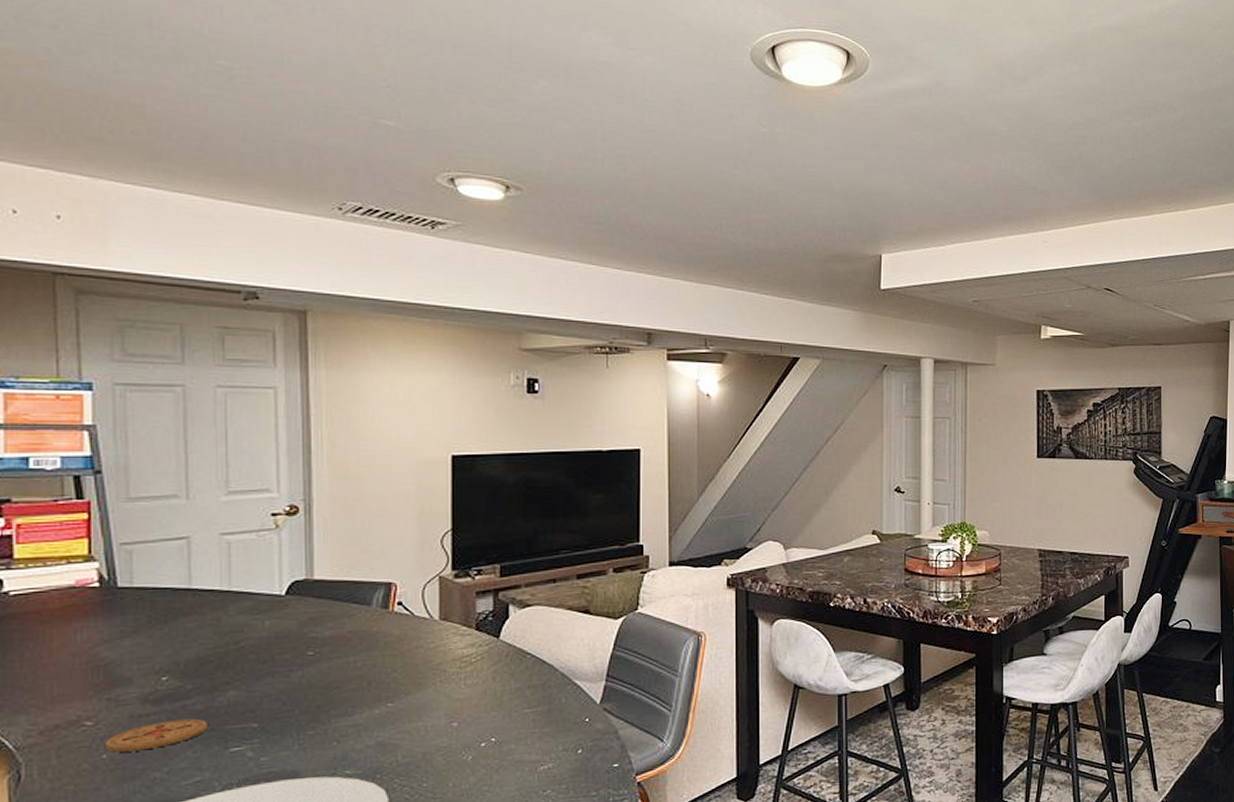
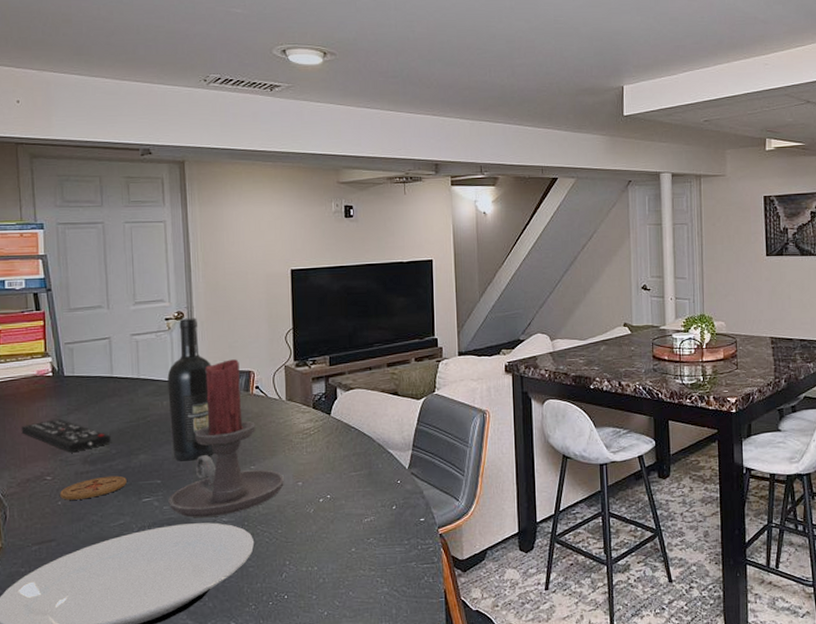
remote control: none [48,644,186,689] -> present [21,418,111,453]
candle holder: none [268,567,433,771] -> present [168,359,284,518]
wine bottle: none [272,513,337,699] -> present [167,318,215,461]

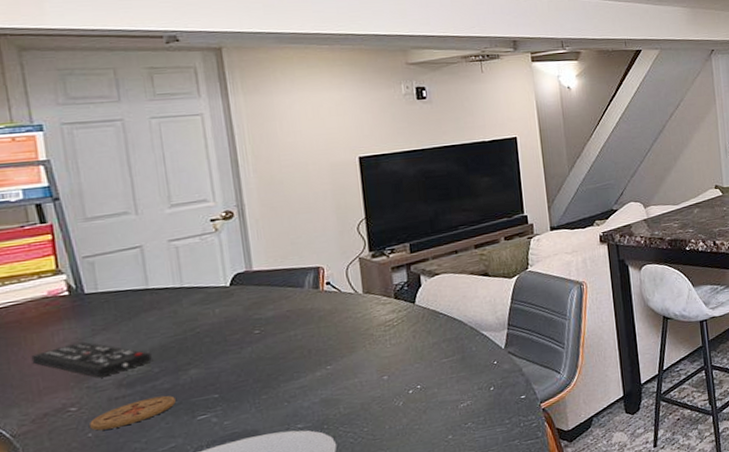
wine bottle: present [167,318,215,461] -> none [218,216,282,371]
candle holder: present [168,359,284,518] -> none [229,256,367,429]

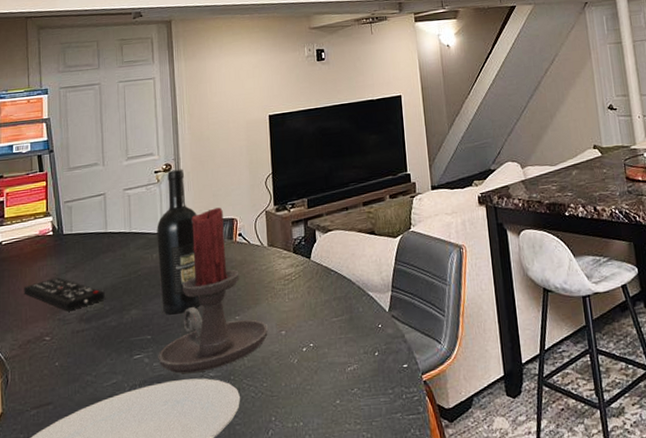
coaster: present [90,395,176,431] -> none [58,332,119,361]
wine bottle: none [218,216,282,371] -> present [157,169,201,315]
candle holder: none [229,256,367,429] -> present [158,207,268,374]

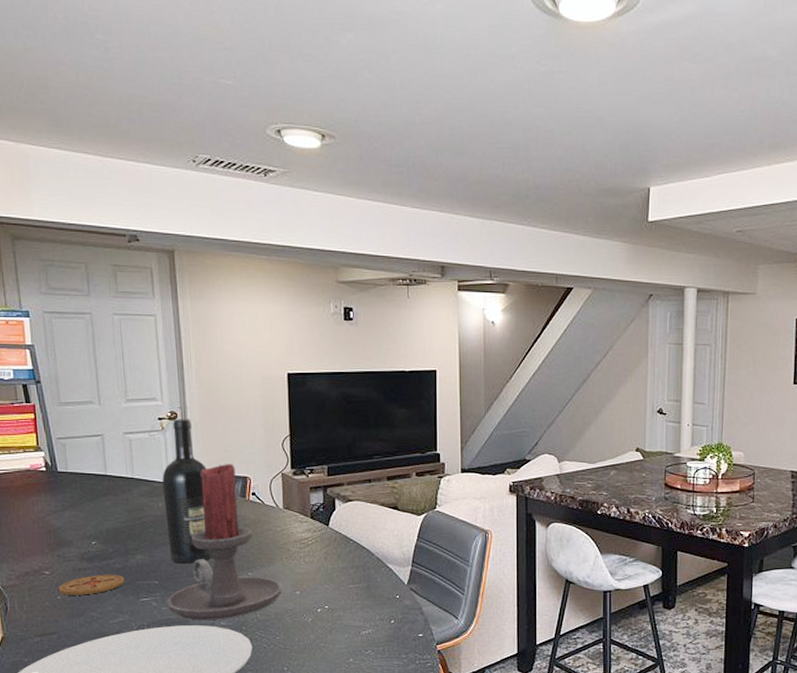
remote control: present [24,277,105,312] -> none [17,514,107,549]
coaster: none [58,332,119,361] -> present [59,574,125,595]

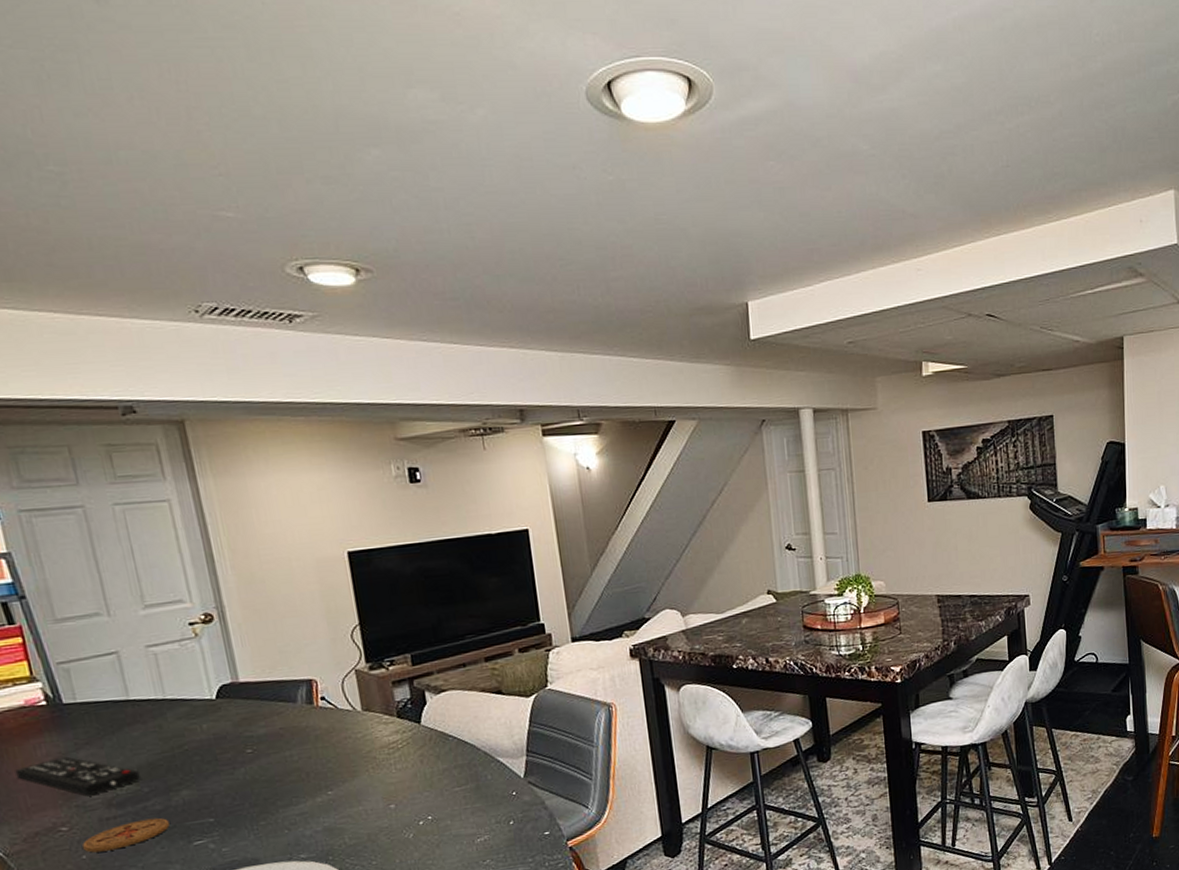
remote control: none [17,514,107,549] -> present [15,756,141,797]
wine bottle: present [162,418,212,564] -> none [202,619,279,794]
candle holder: present [166,464,282,620] -> none [227,666,372,858]

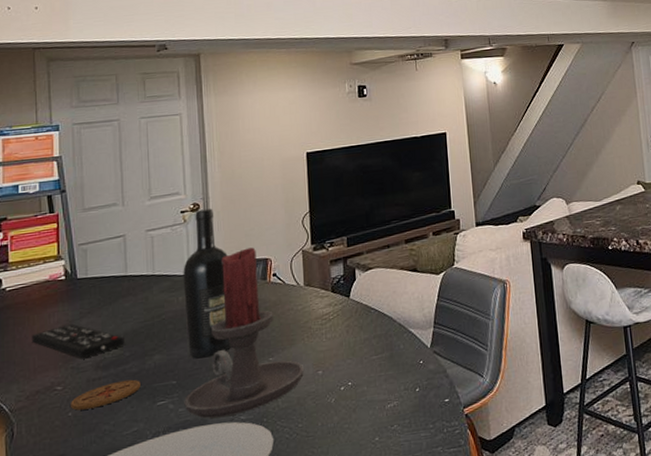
wine bottle: none [202,619,279,794] -> present [183,208,232,359]
candle holder: none [227,666,372,858] -> present [184,247,304,418]

